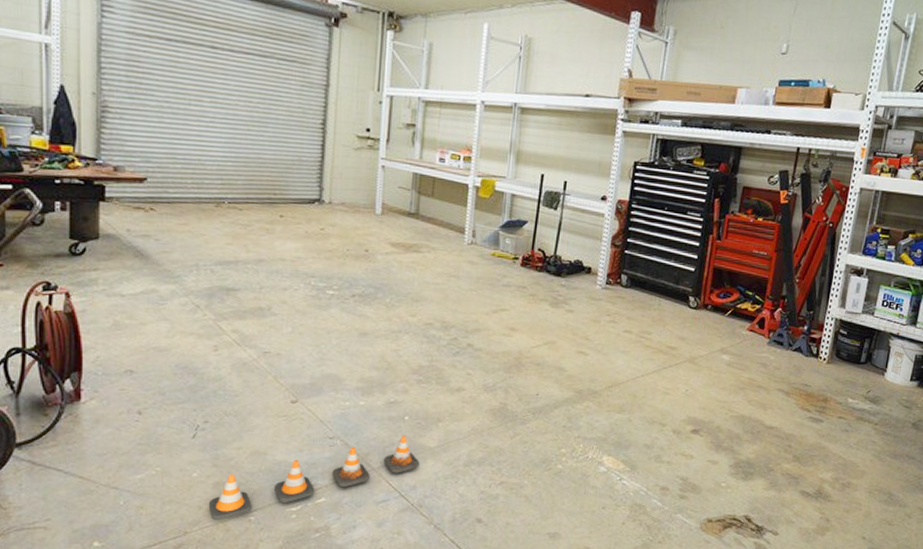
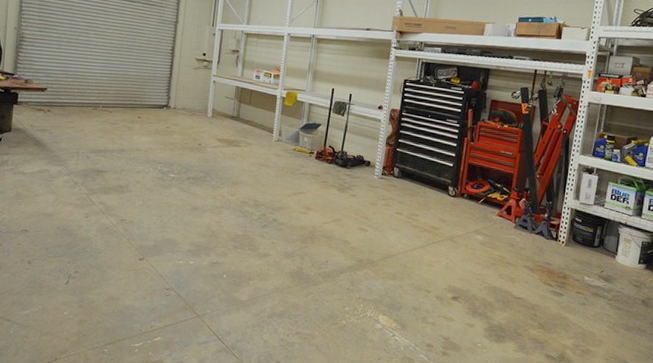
cone: present [208,435,420,521] -> none [73,290,234,351]

